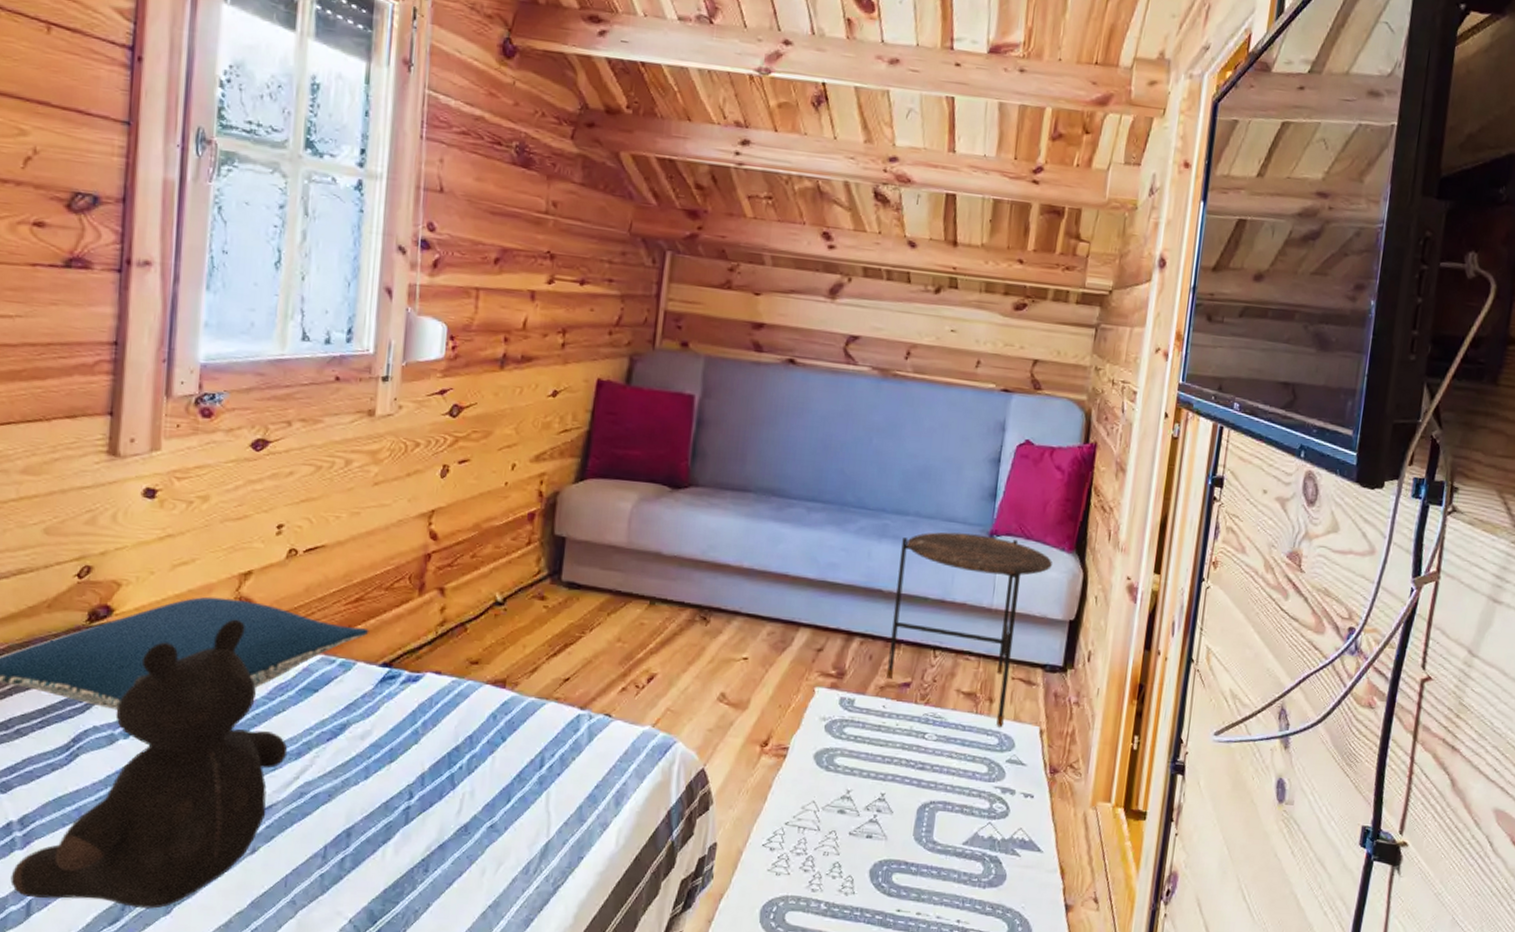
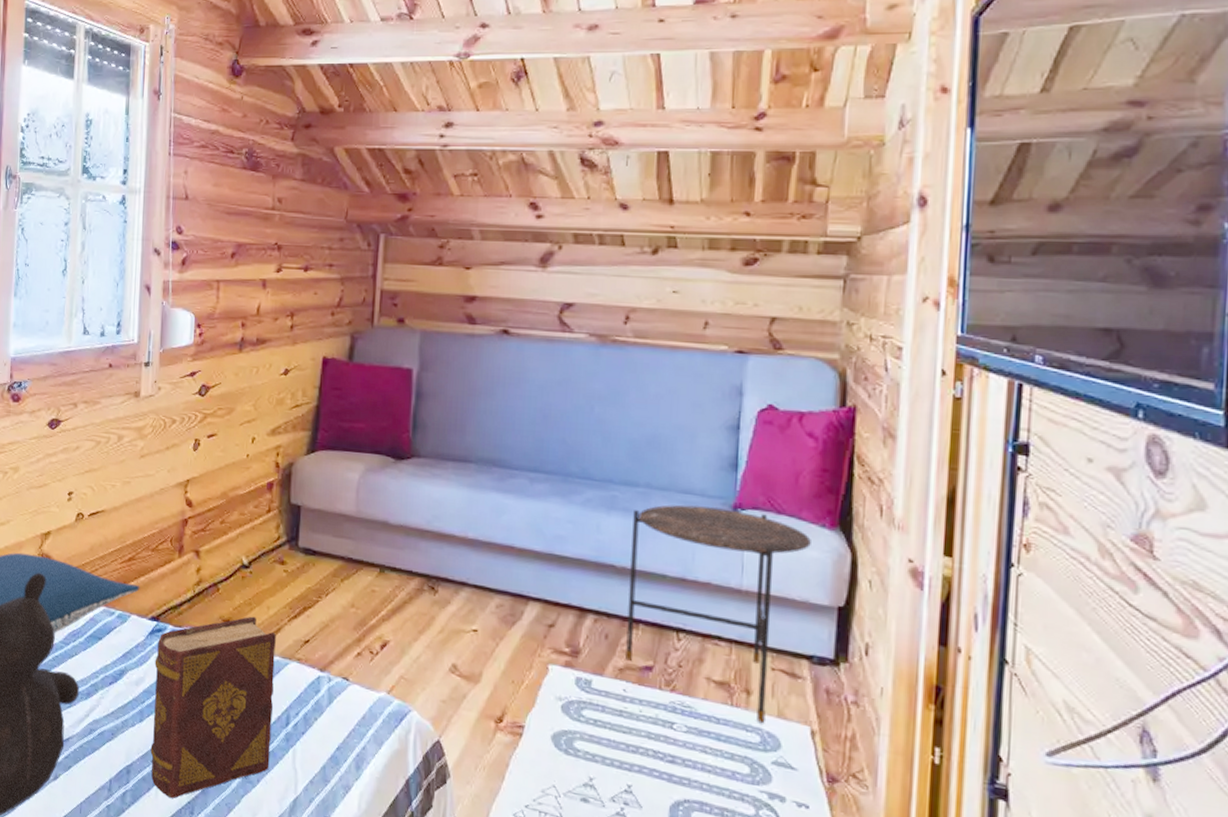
diary: none [377,656,532,857] -> present [150,616,276,798]

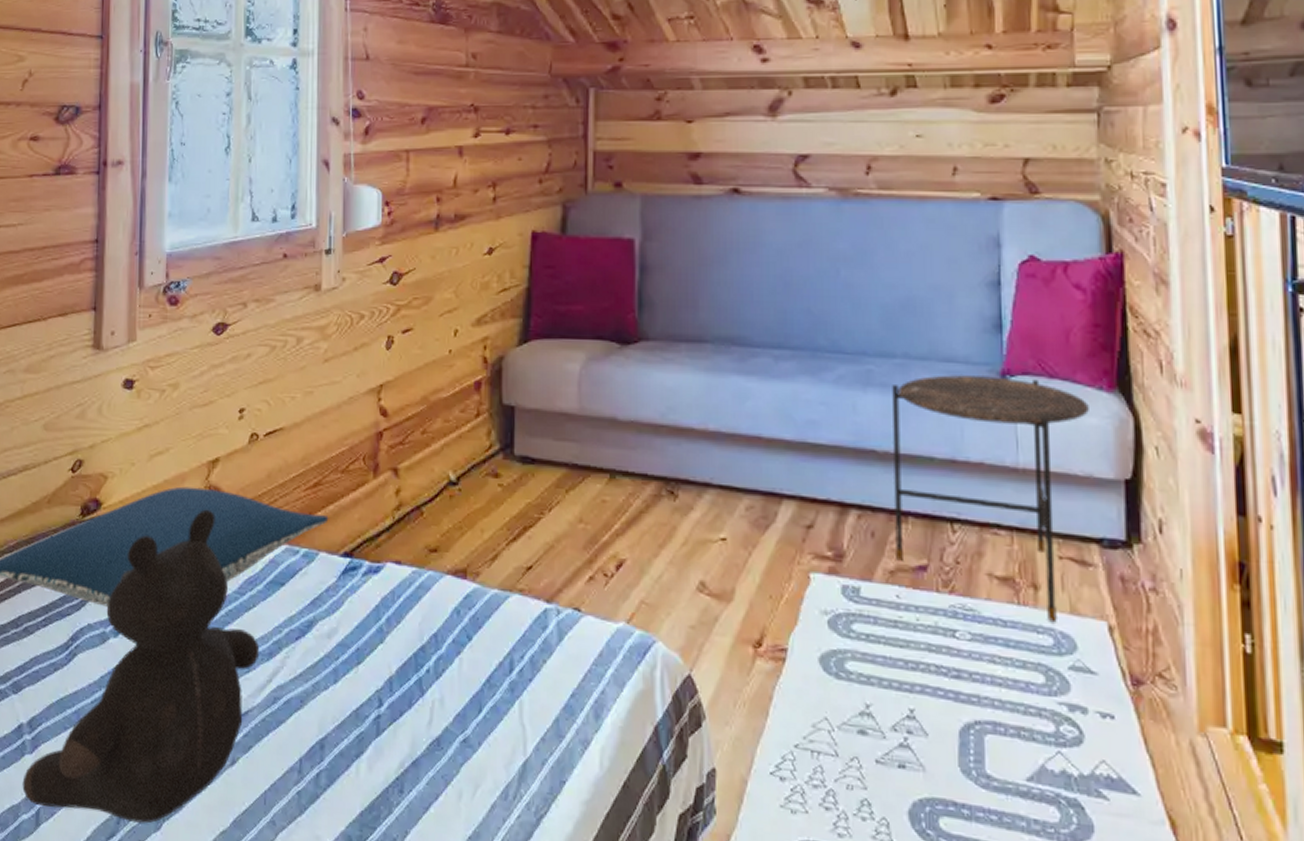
diary: present [150,616,276,798] -> none [348,542,493,775]

